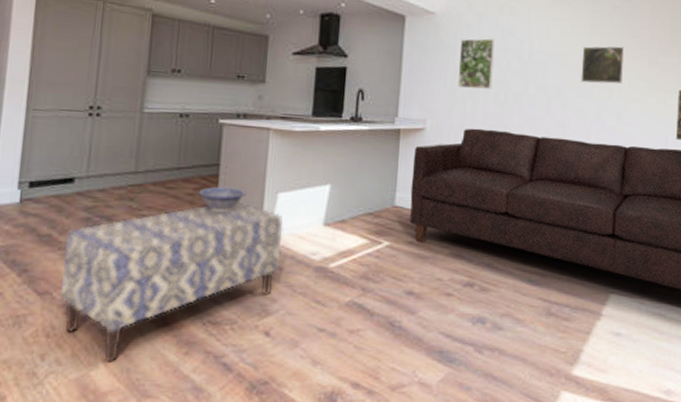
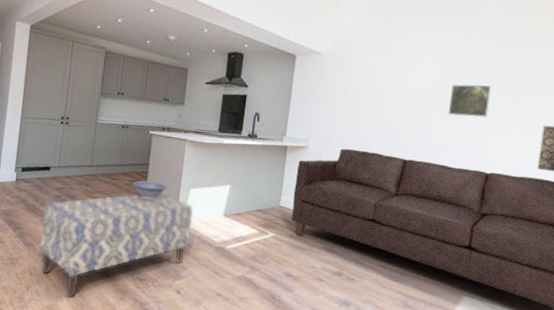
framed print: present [457,38,495,89] -> none [337,75,372,117]

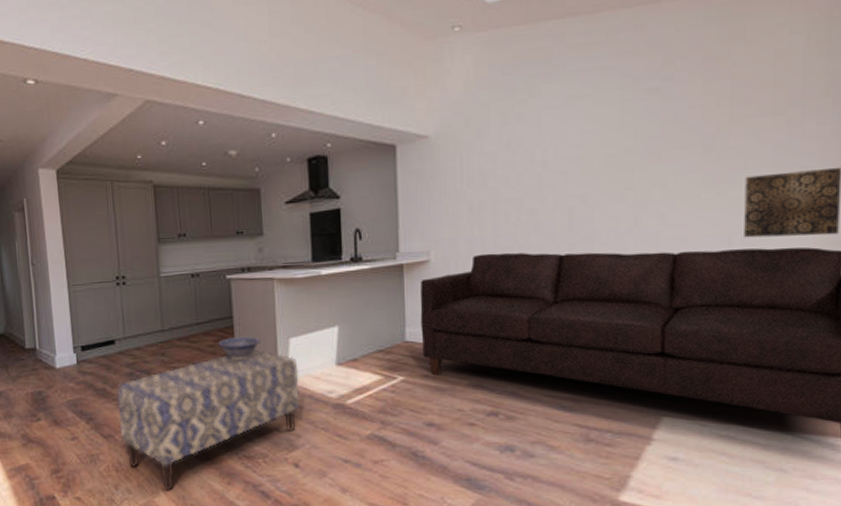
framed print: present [448,84,491,118] -> none [610,136,666,187]

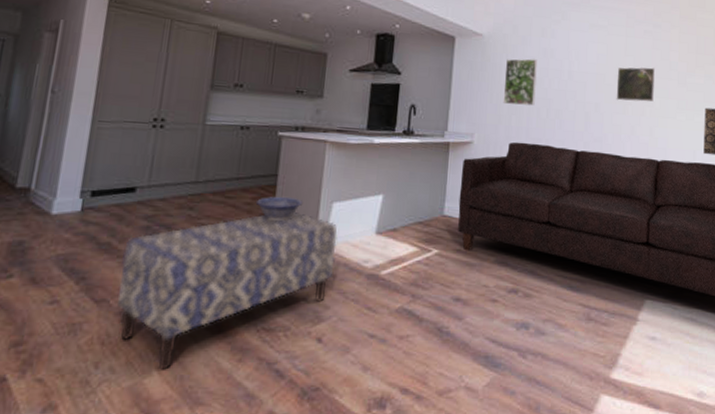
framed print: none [459,154,501,213] -> present [503,59,537,106]
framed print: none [610,136,666,187] -> present [616,67,655,102]

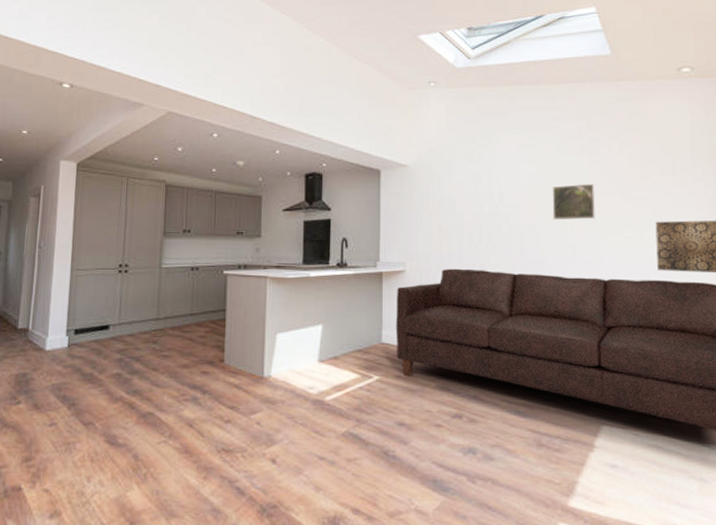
bench: present [117,212,338,370] -> none [101,344,283,485]
decorative bowl: present [255,196,302,222] -> none [208,329,249,353]
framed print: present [503,59,537,106] -> none [432,185,466,232]

